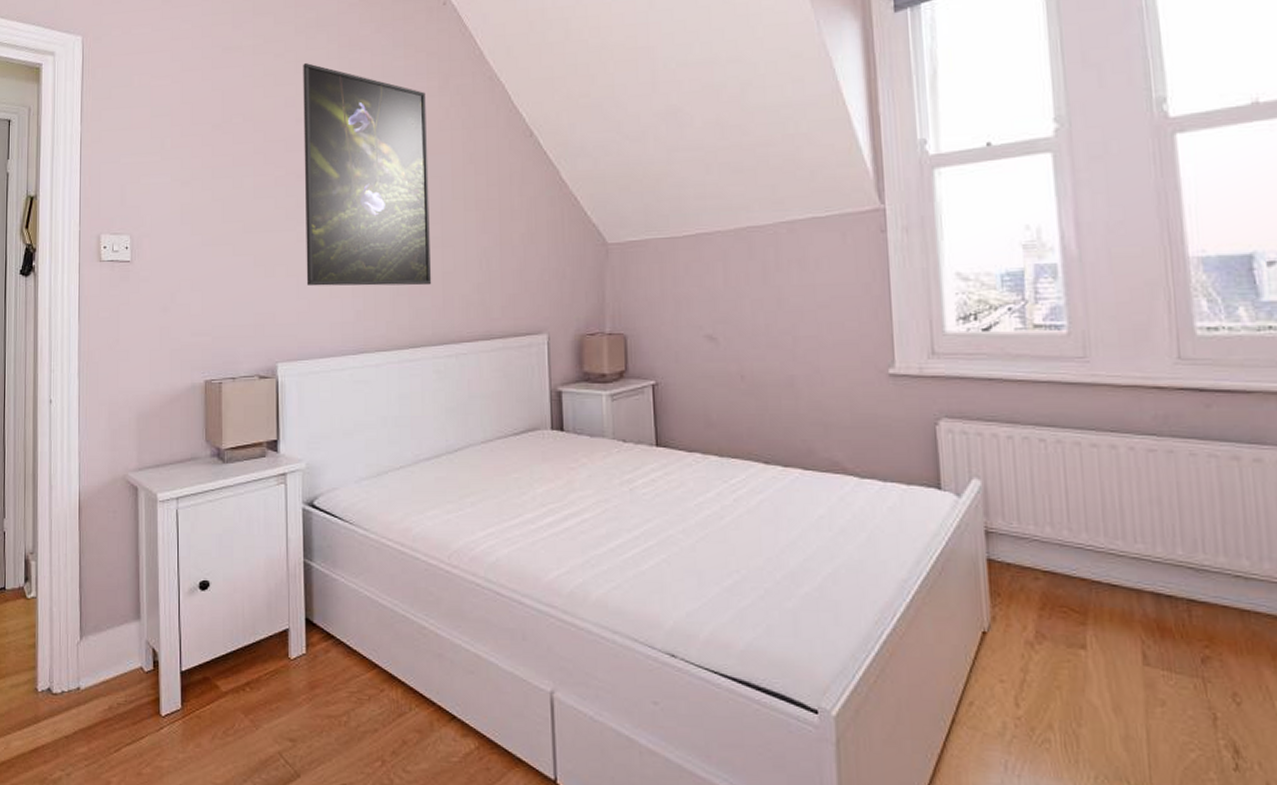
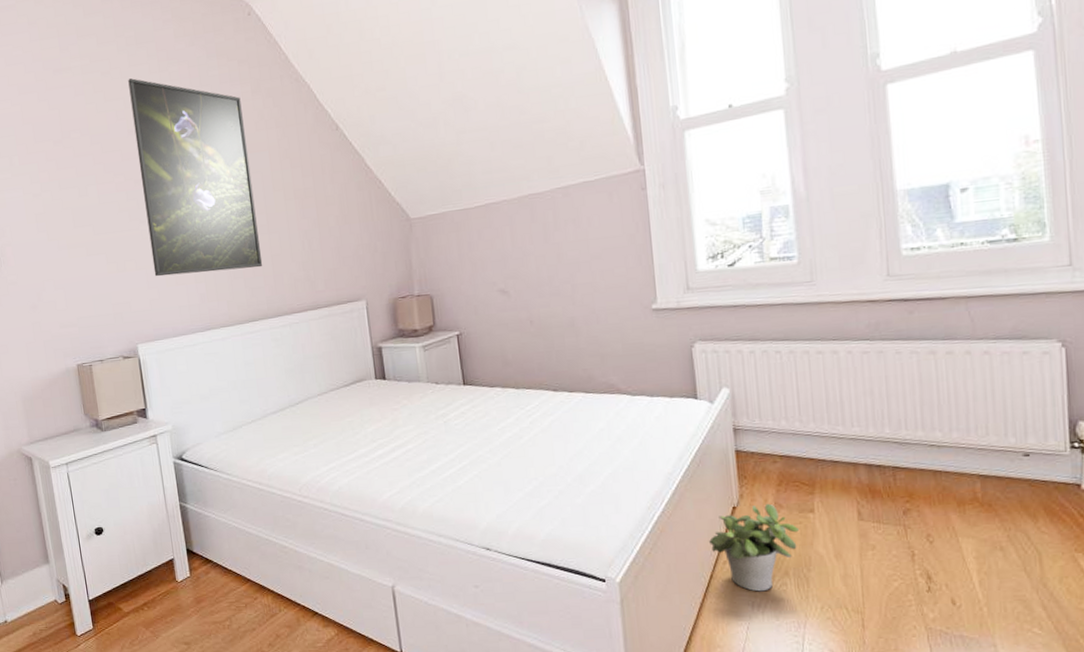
potted plant: none [952,631,1066,748] -> present [709,503,799,592]

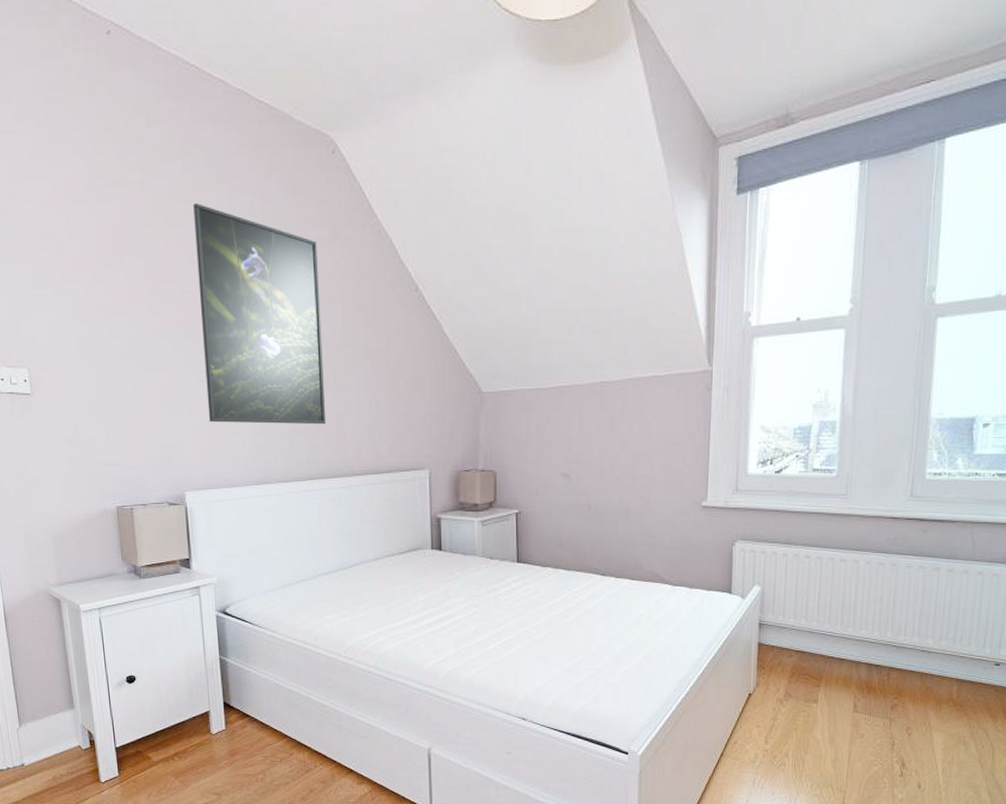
potted plant: present [709,503,799,592] -> none [724,692,802,770]

